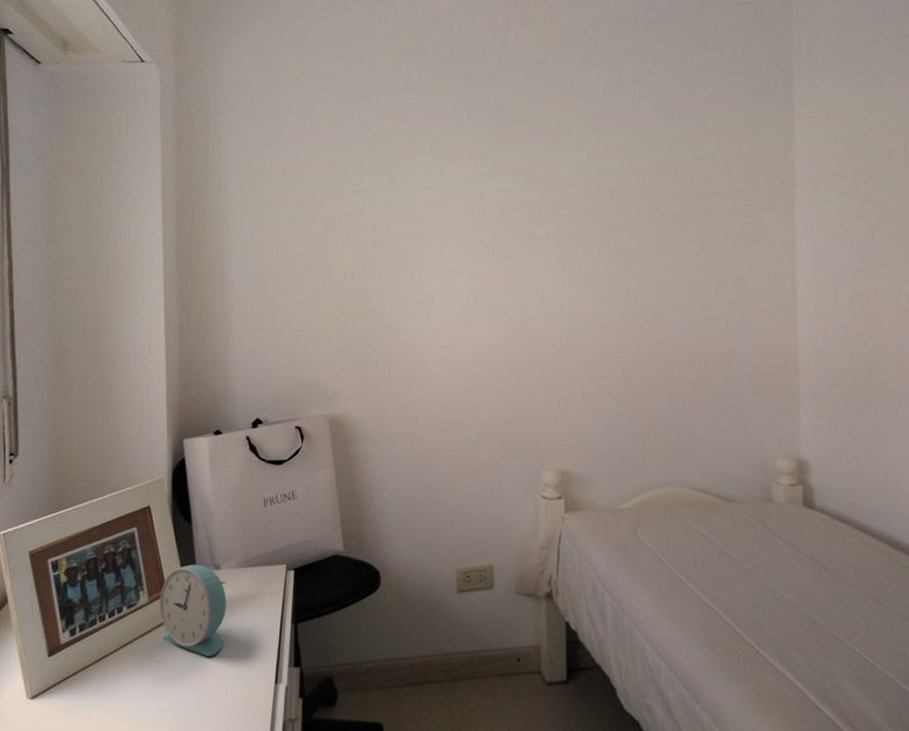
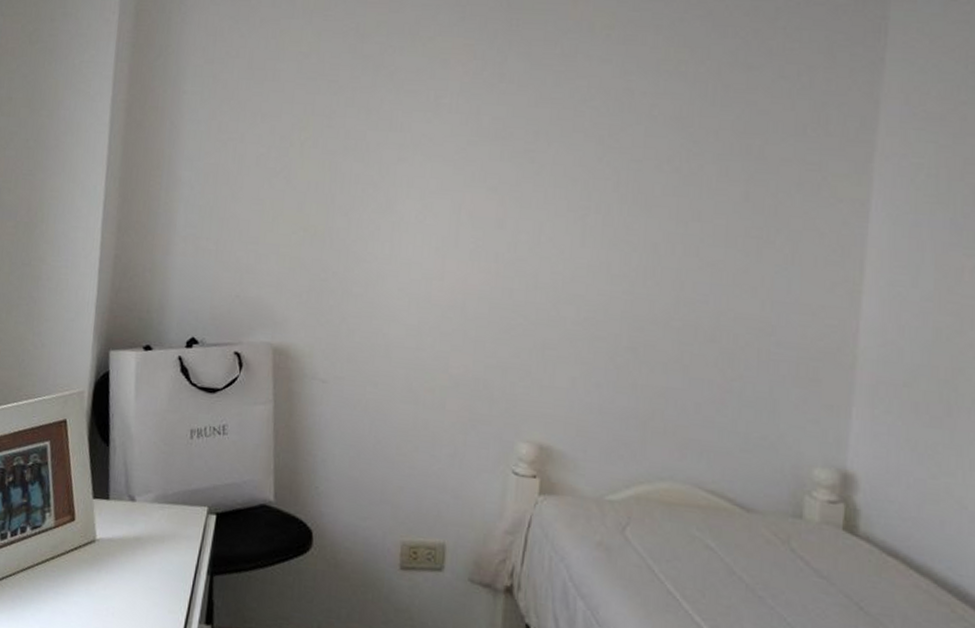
alarm clock: present [159,564,226,656] -> none [65,491,140,597]

